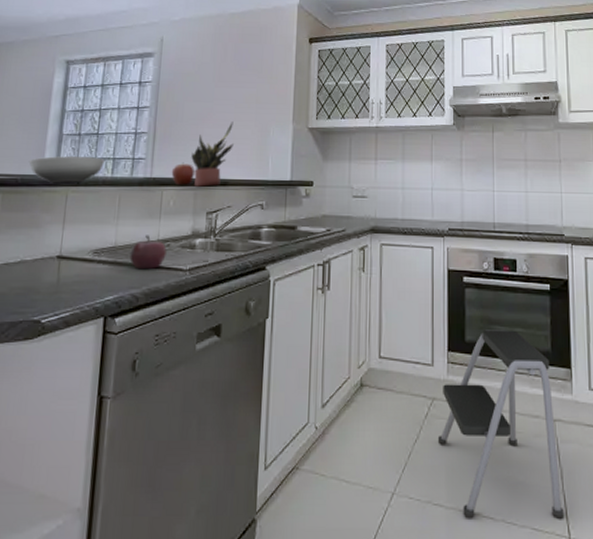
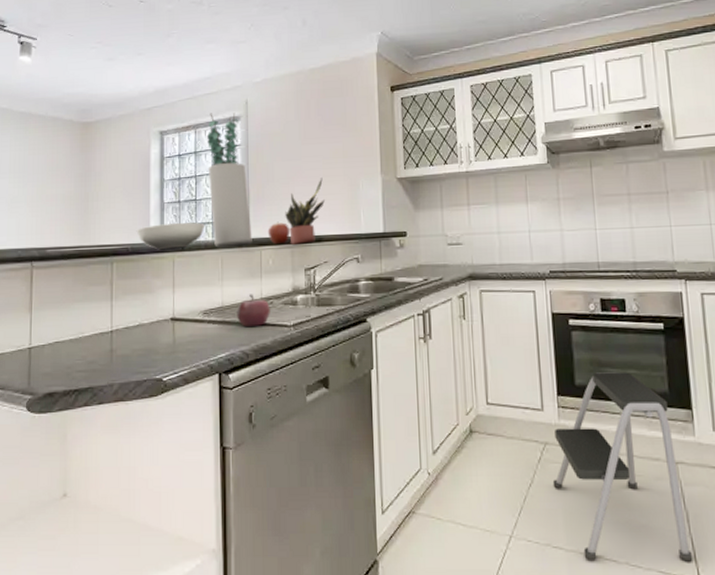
vase: none [113,47,155,186] -> present [207,113,252,249]

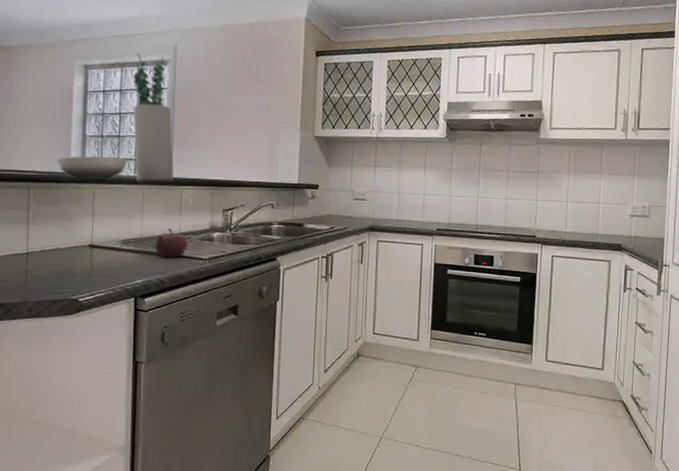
fruit: present [267,221,289,245] -> none [189,164,211,186]
potted plant: present [285,178,325,246] -> none [207,128,246,188]
step stool: present [552,372,693,562] -> none [419,313,518,456]

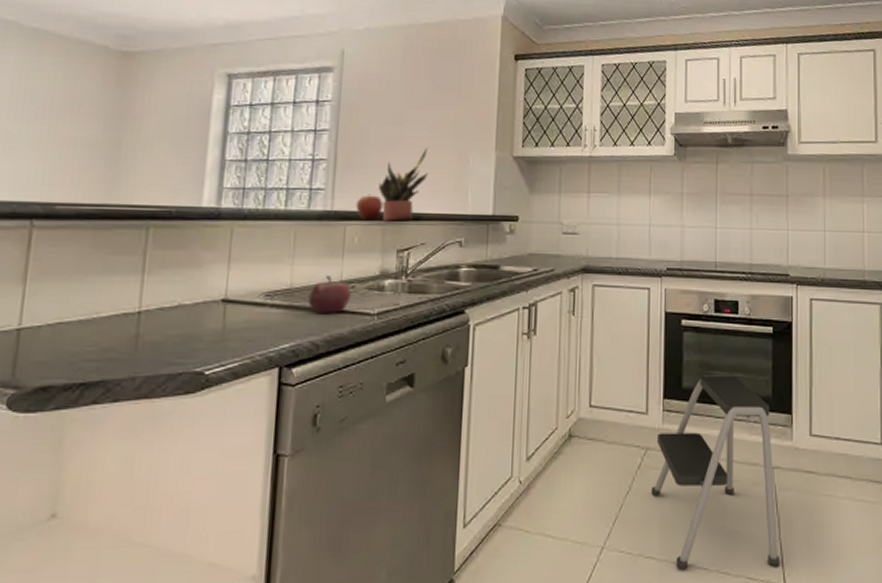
bowl: present [56,156,128,182] -> none [184,185,278,217]
vase: present [133,53,174,185] -> none [286,59,336,221]
fruit: none [189,164,211,186] -> present [355,193,383,221]
potted plant: none [207,128,246,188] -> present [378,148,428,223]
step stool: none [419,313,518,456] -> present [651,375,780,571]

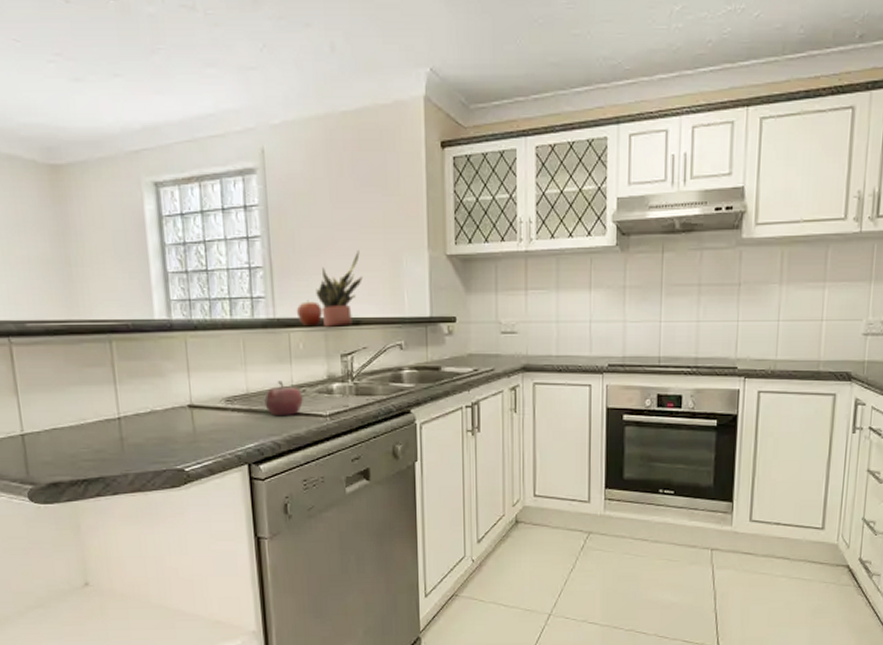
step stool: present [651,375,780,571] -> none [593,466,715,634]

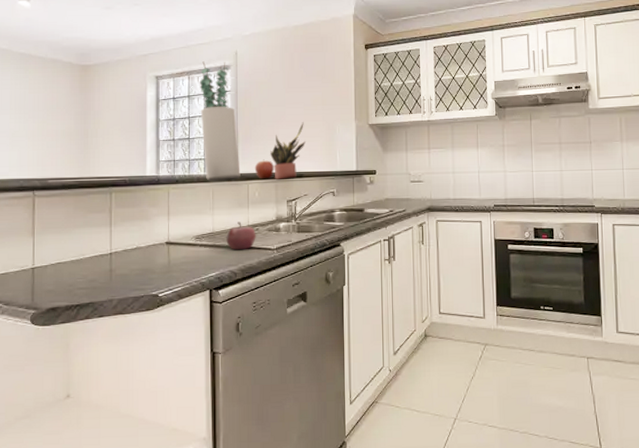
vase: none [215,162,279,329] -> present [200,61,241,182]

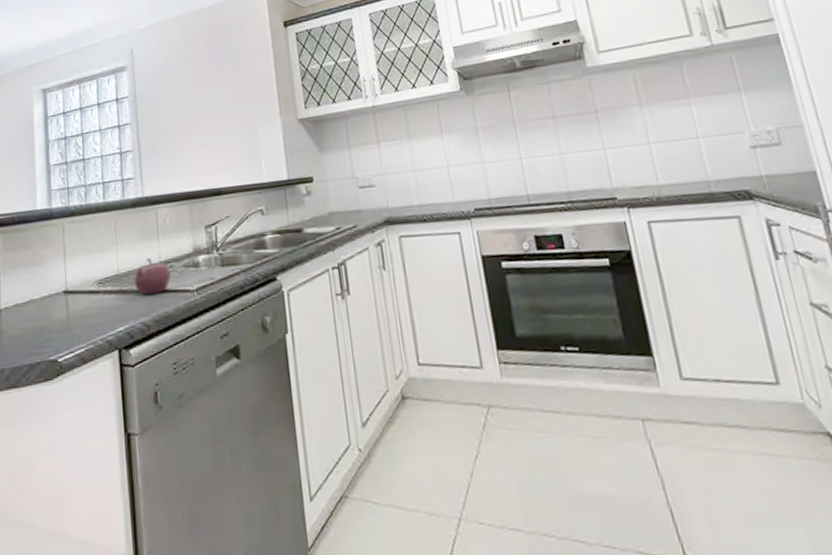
vase: present [200,61,241,182] -> none [92,63,147,211]
fruit: present [254,159,274,180] -> none [162,176,186,202]
potted plant: present [270,122,305,180] -> none [180,125,222,202]

